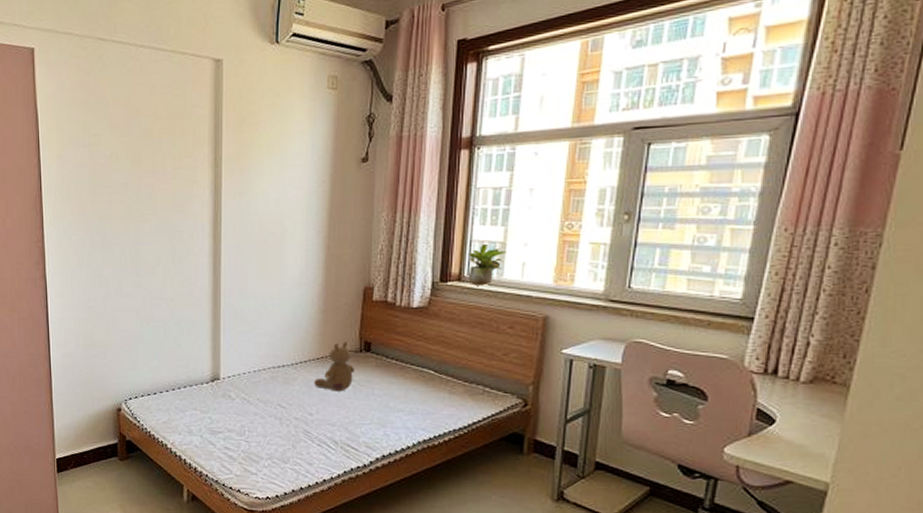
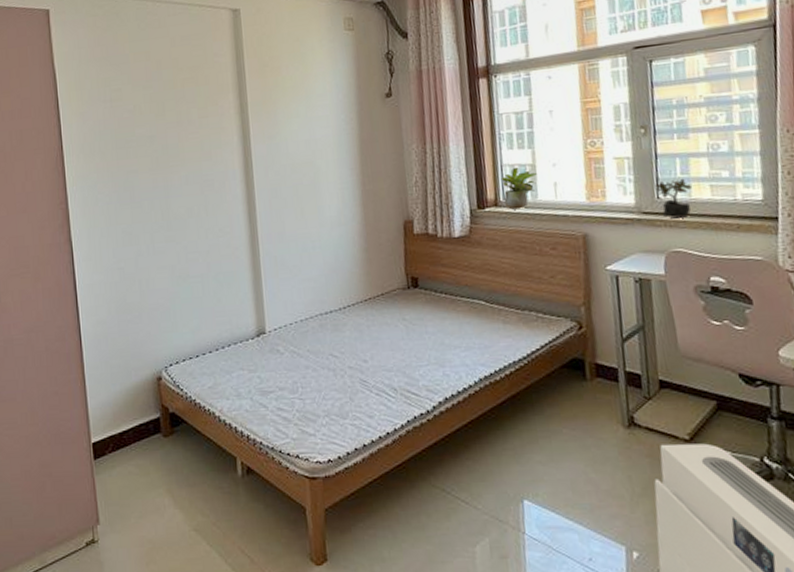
stuffed bear: present [314,341,354,392] -> none [365,278,405,334]
succulent plant: none [629,269,669,309] -> present [655,178,693,218]

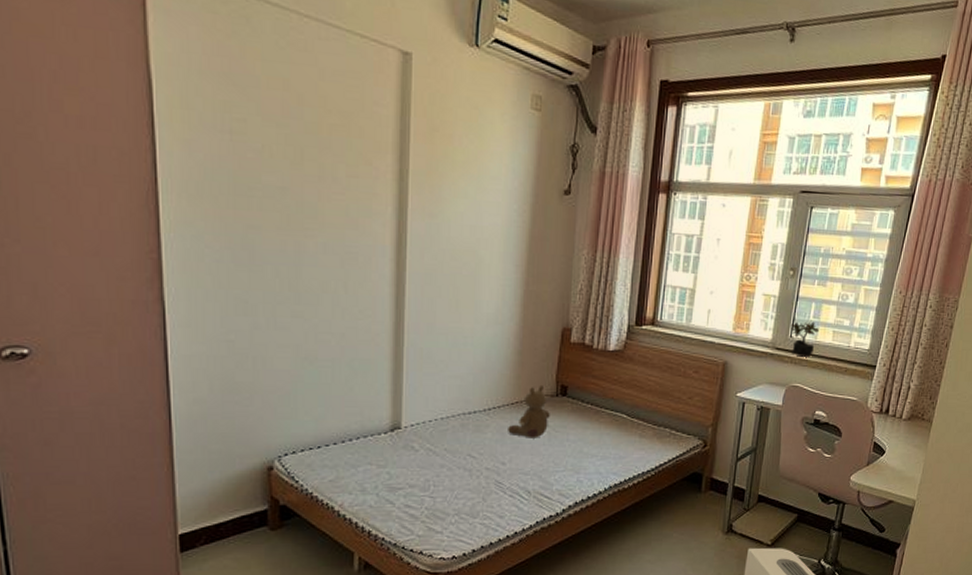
stuffed bear: none [365,278,405,334] -> present [508,384,550,438]
potted plant: present [501,166,537,210] -> none [660,289,695,331]

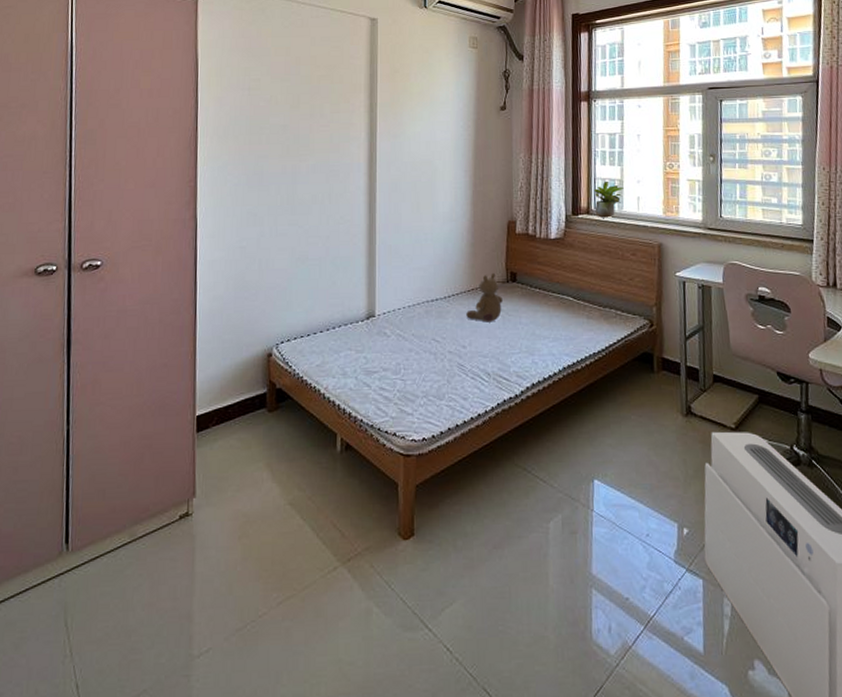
potted plant: none [660,289,695,331] -> present [593,180,624,218]
succulent plant: present [791,321,820,357] -> none [719,201,749,235]

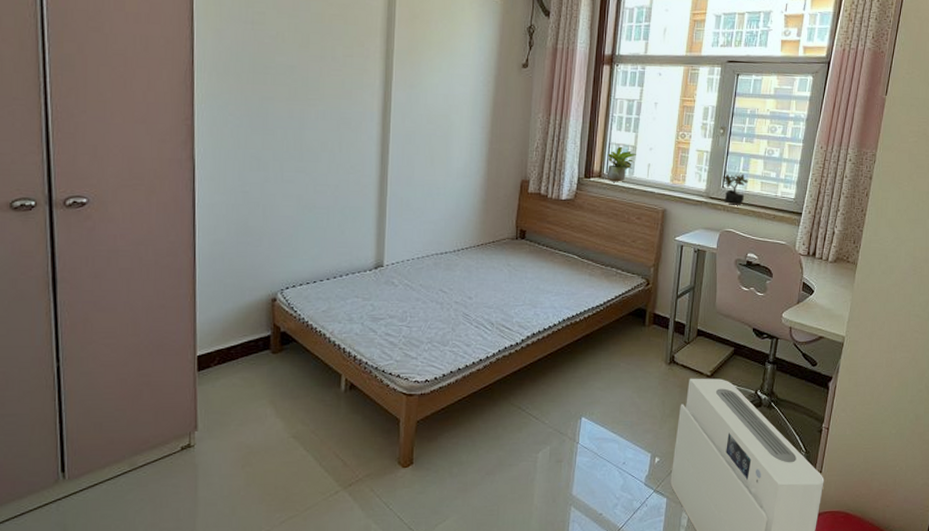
stuffed bear: present [466,272,503,323] -> none [474,229,511,276]
succulent plant: none [719,201,749,235] -> present [723,174,749,205]

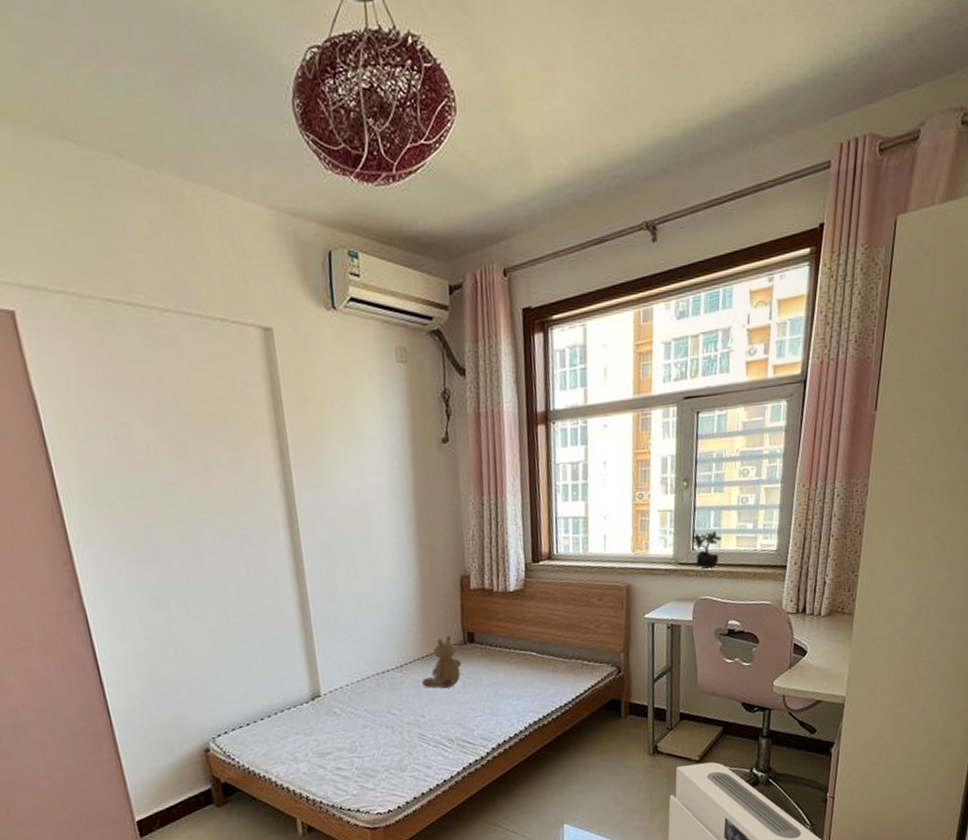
stuffed bear: none [474,229,511,276] -> present [422,634,461,689]
potted plant: present [606,146,636,182] -> none [555,519,589,563]

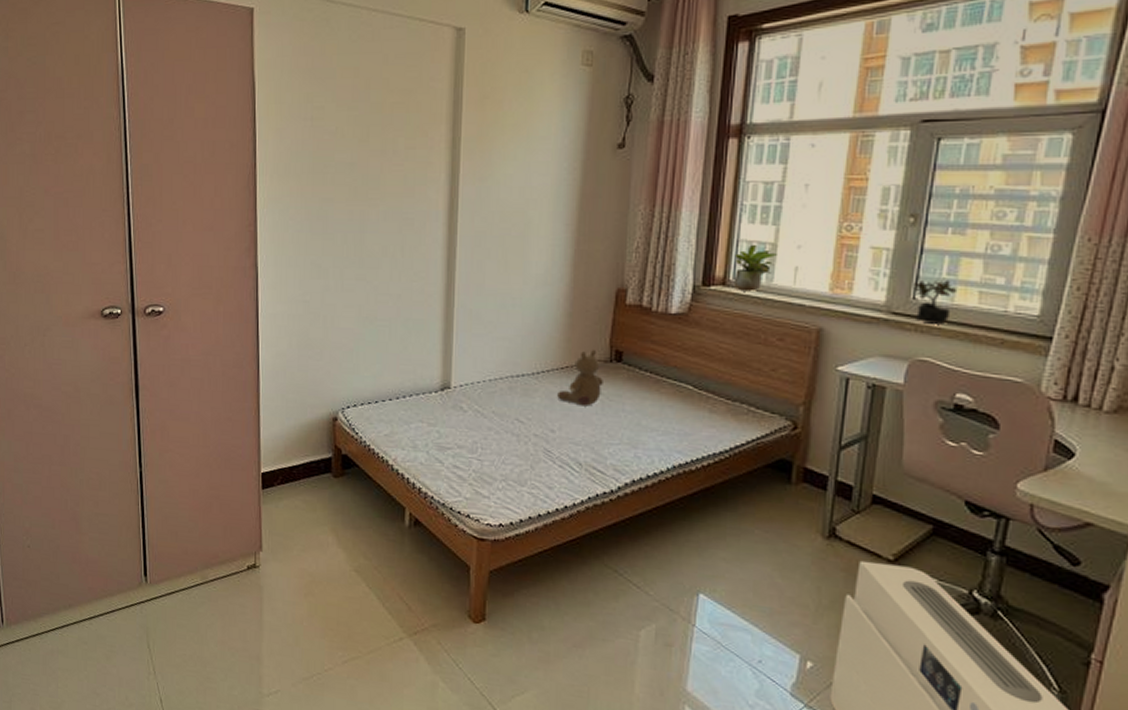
potted plant: none [555,519,589,563] -> present [733,244,777,292]

